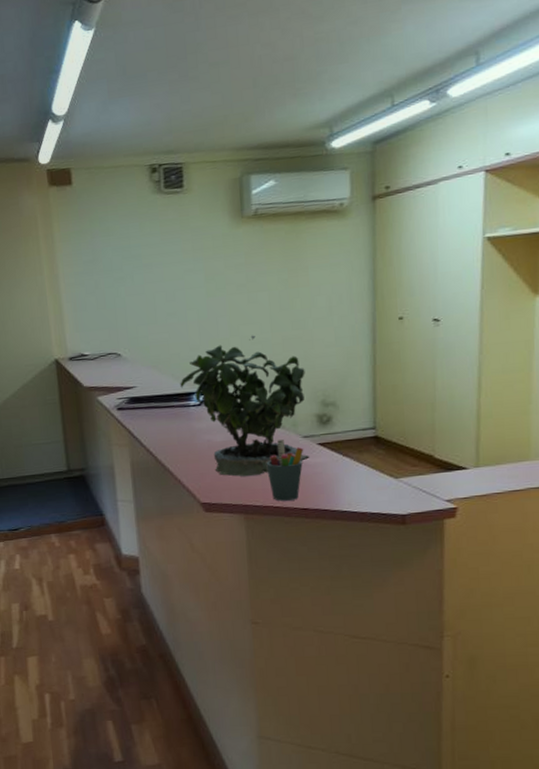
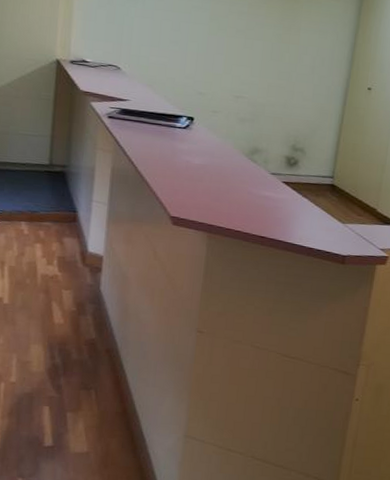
potted plant: present [180,335,310,477] -> none [170,76,283,200]
pen holder: present [266,440,304,501] -> none [235,172,270,228]

